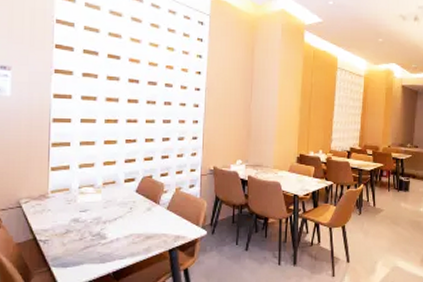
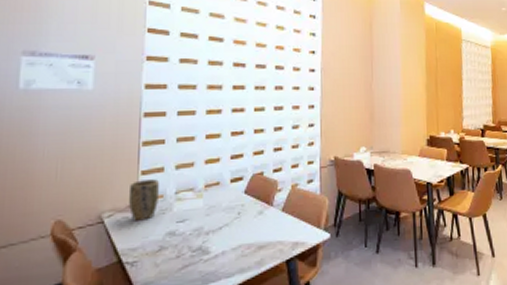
plant pot: none [42,175,67,208] -> present [129,179,160,221]

